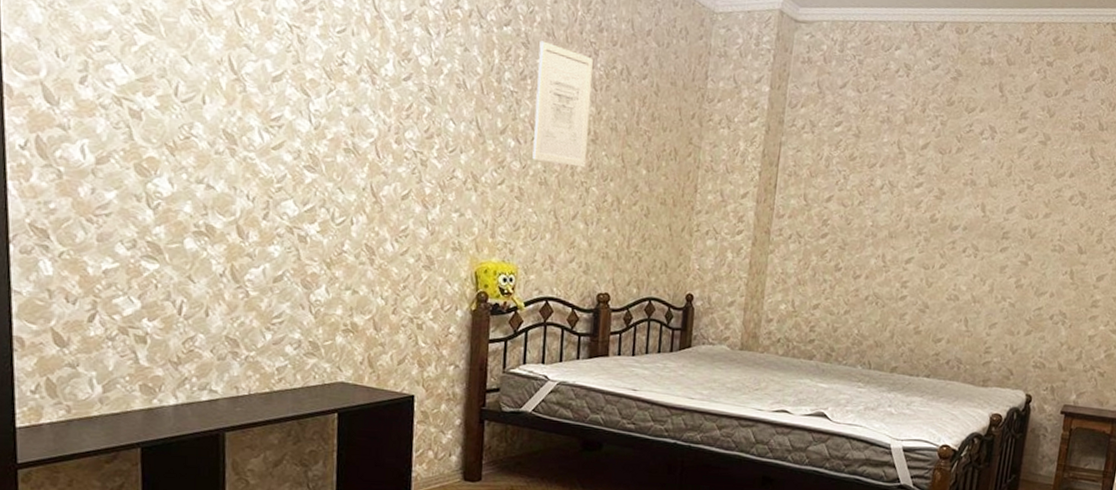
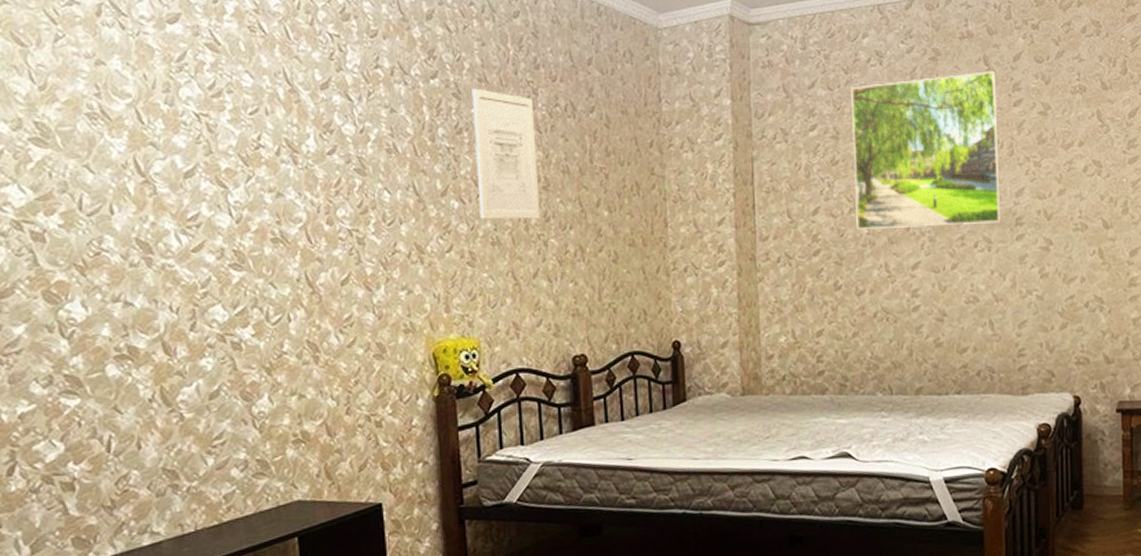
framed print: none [863,92,1008,234] -> present [851,71,1001,229]

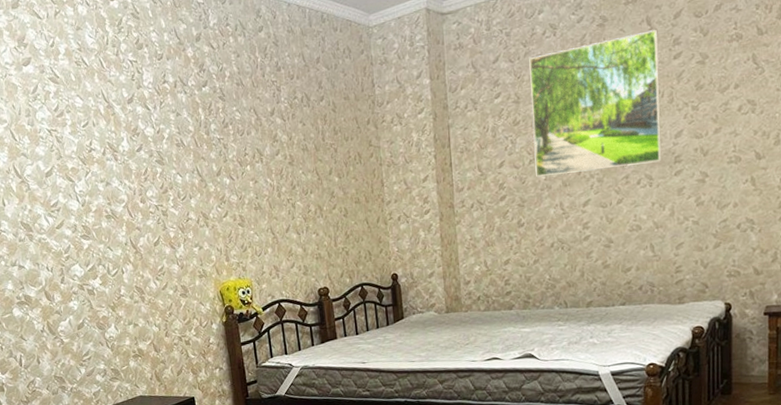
wall art: present [472,88,541,220] -> none [232,91,289,191]

